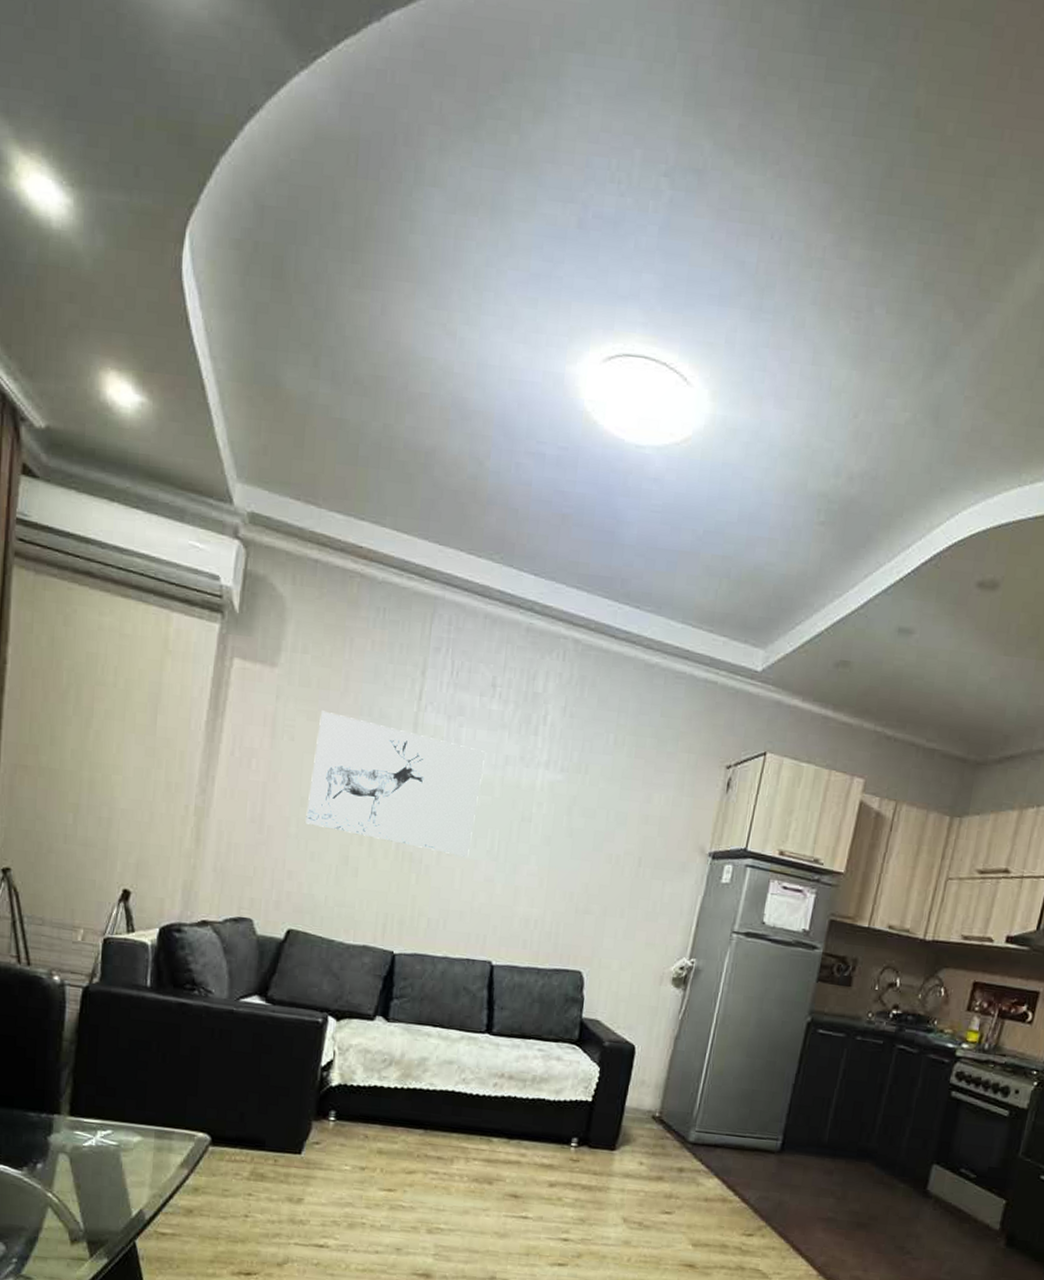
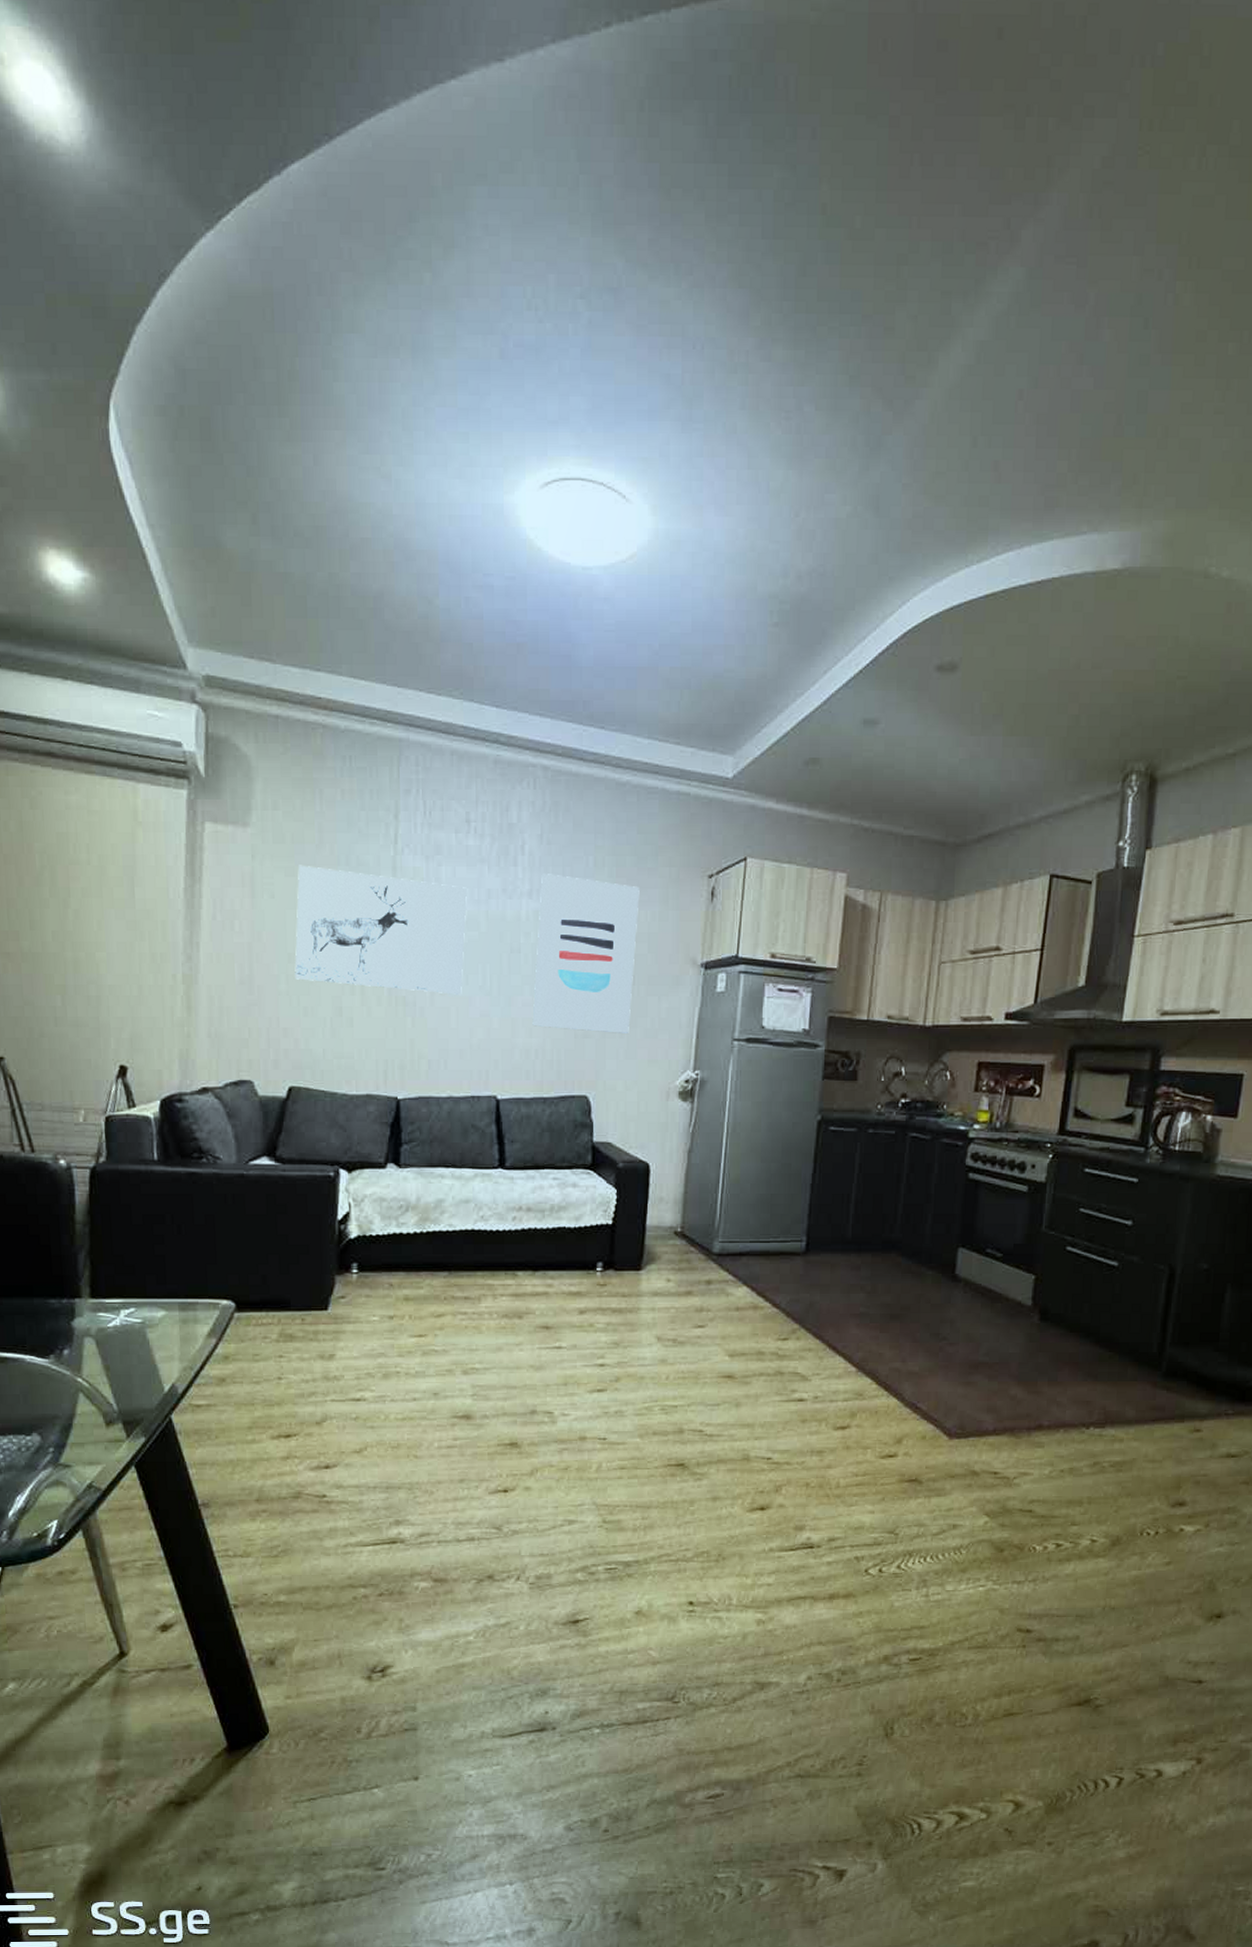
wall art: none [535,746,657,915] -> present [532,874,640,1035]

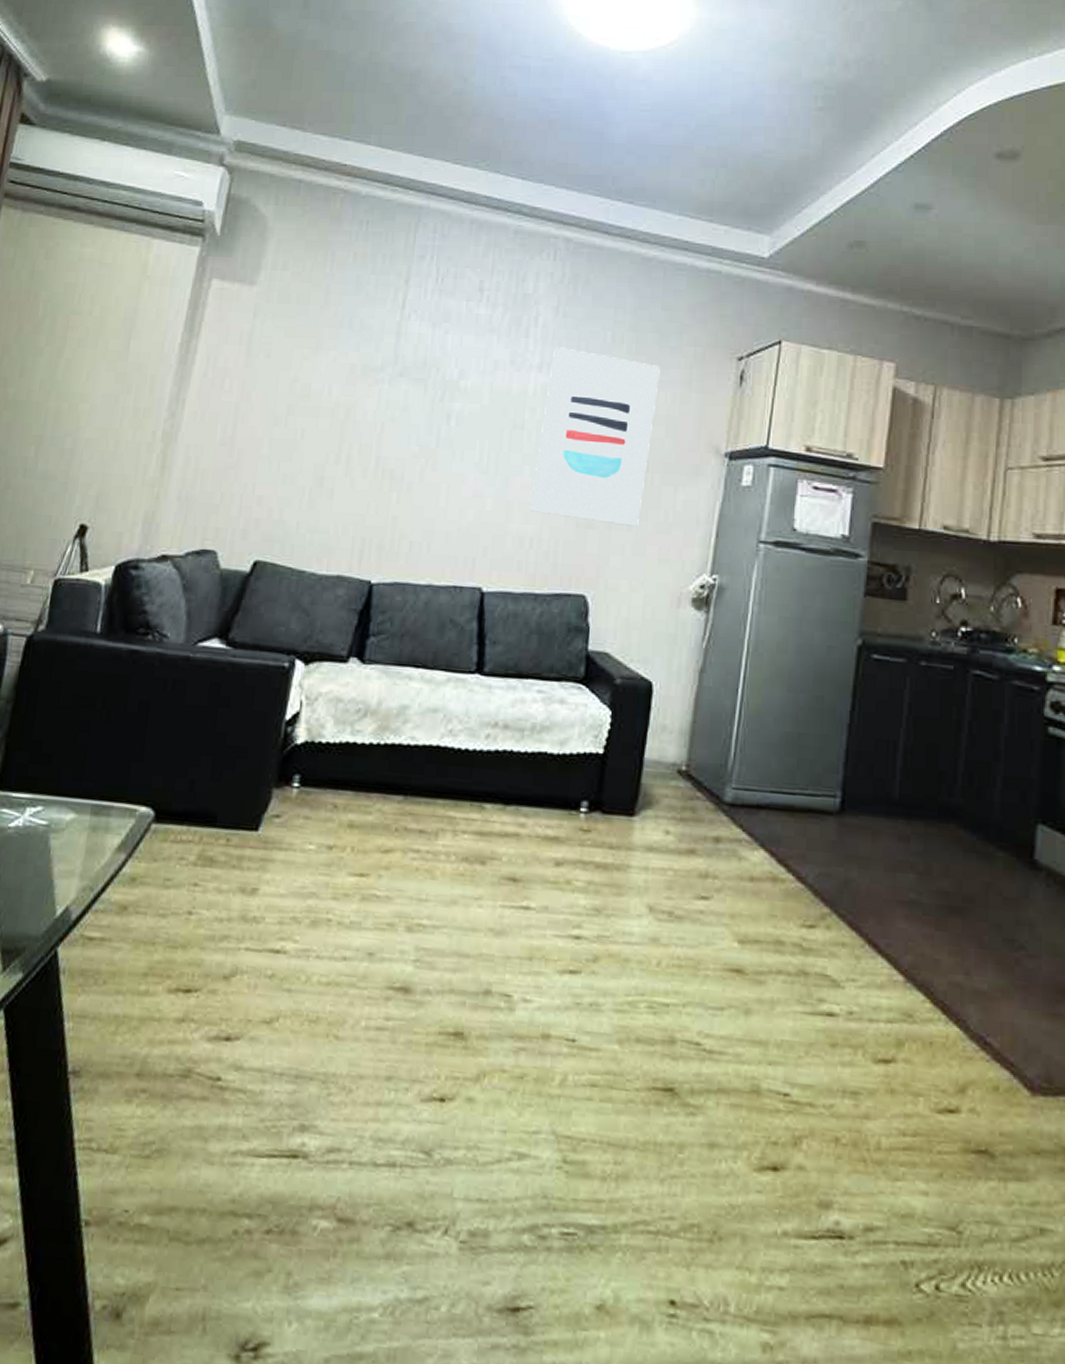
wall art: present [295,865,467,995] -> none [279,325,473,471]

